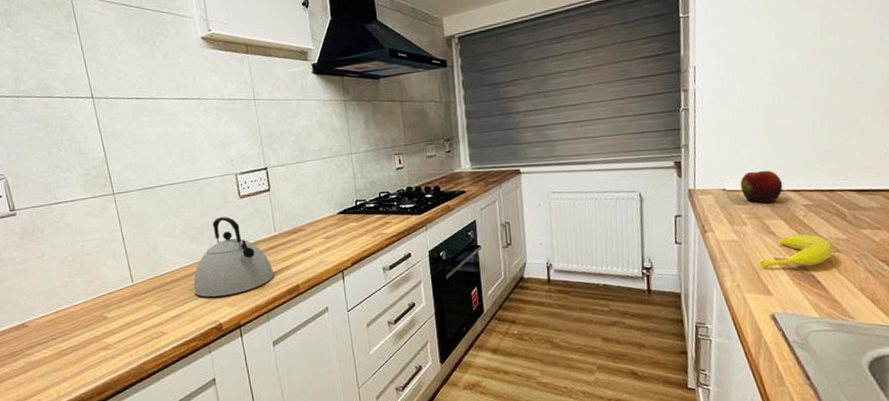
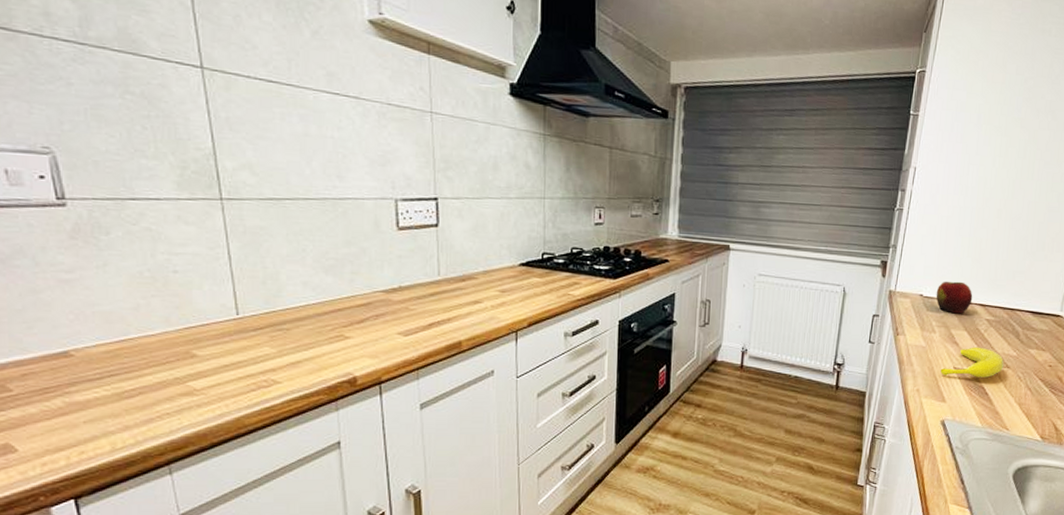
kettle: present [193,217,274,297] -> none [323,249,431,344]

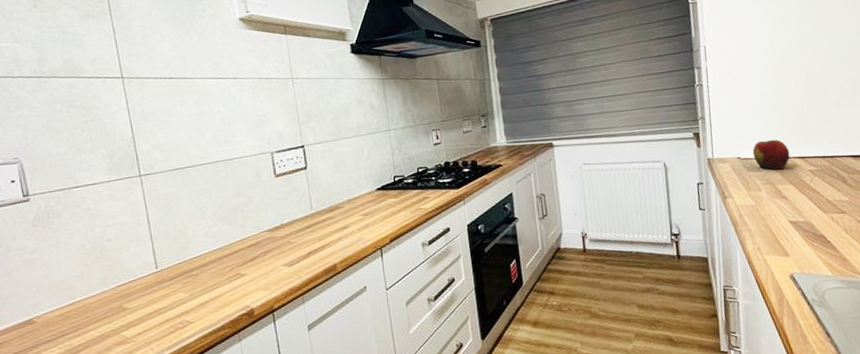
banana: present [940,347,1004,378] -> none [776,197,840,230]

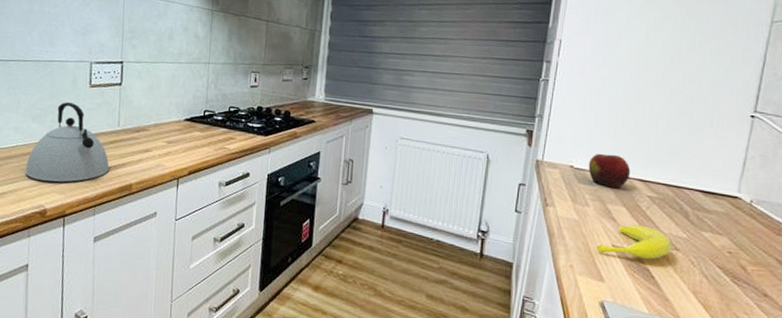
kettle: none [224,196,310,281] -> present [25,102,109,183]
banana: none [776,197,840,230] -> present [596,224,672,259]

